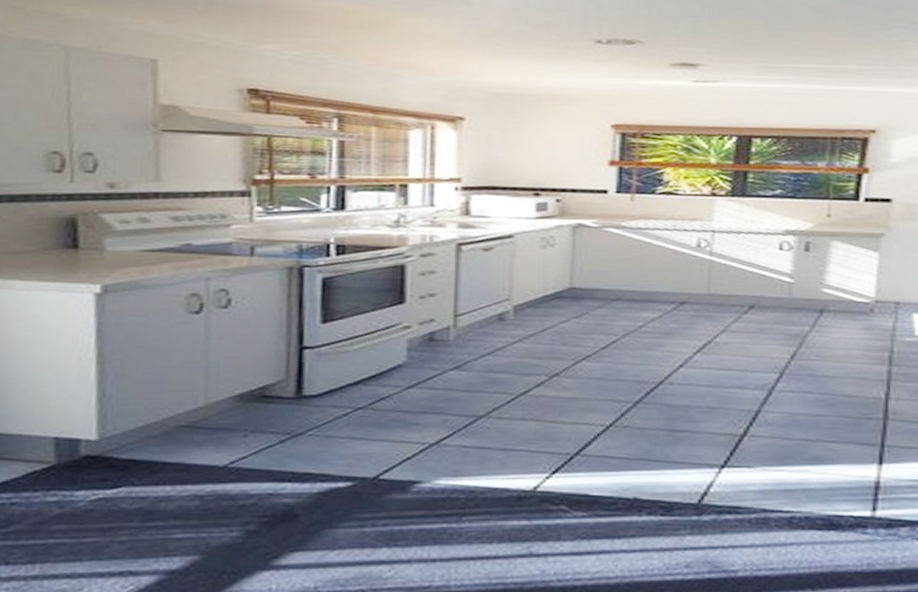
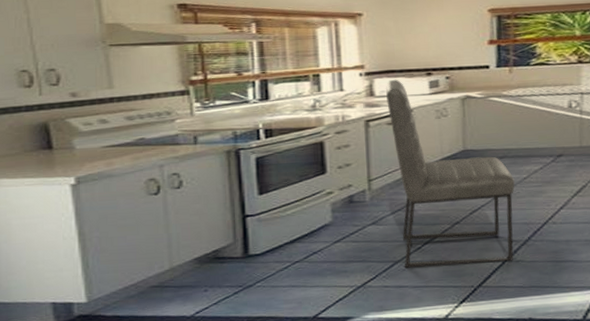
chair: none [484,197,628,426] -> present [386,79,515,268]

